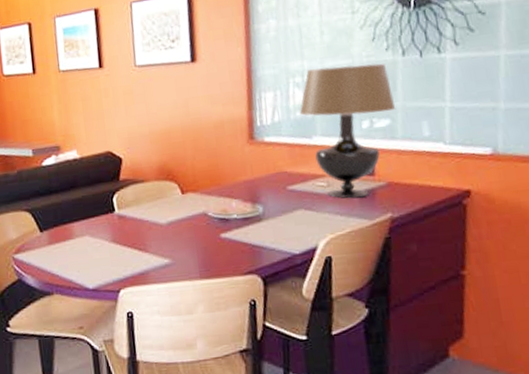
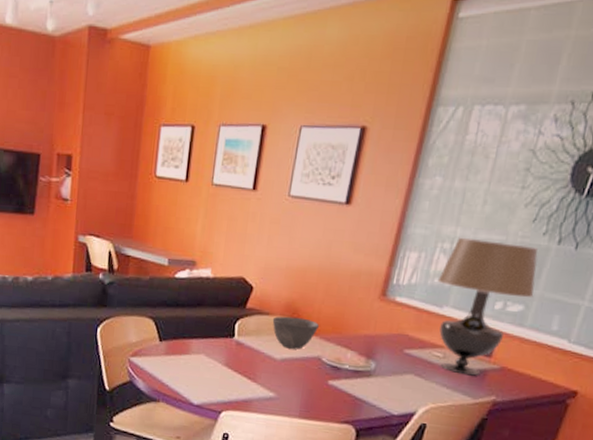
bowl: none [148,177,196,211] -> present [272,316,319,349]

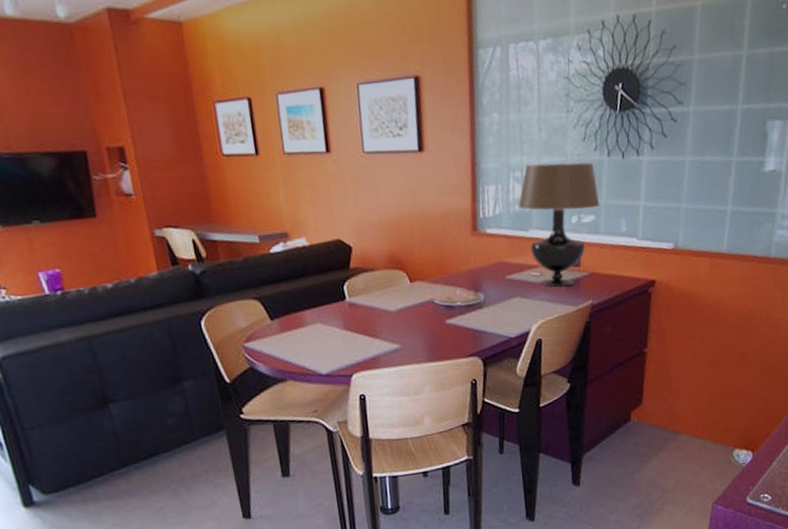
bowl: present [272,316,319,349] -> none [378,266,424,299]

